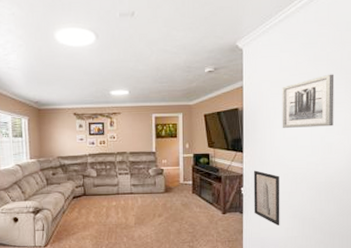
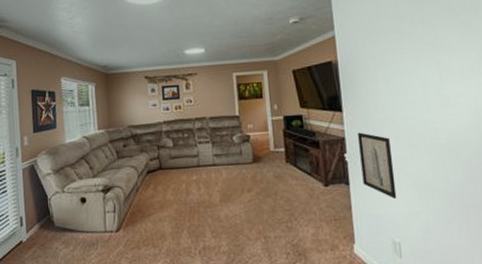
wall art: present [282,74,335,128] -> none [381,16,449,81]

